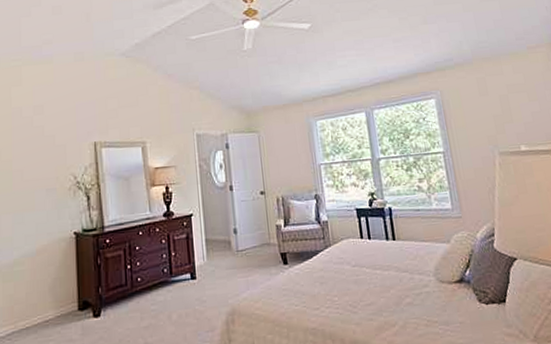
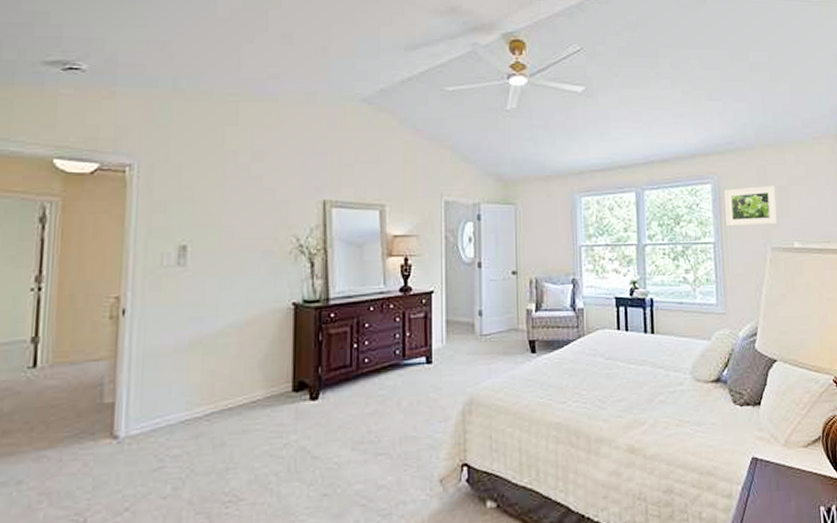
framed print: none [448,95,503,136] -> present [724,186,778,227]

